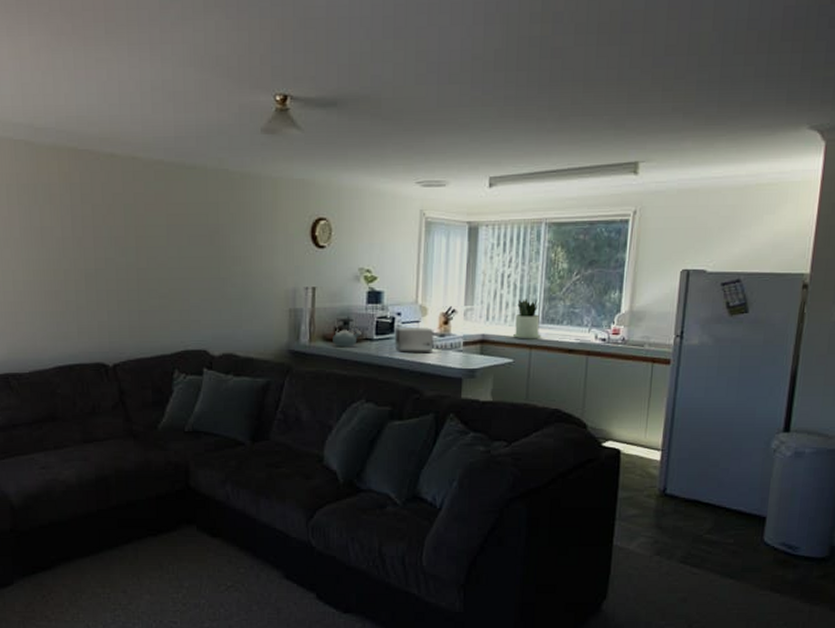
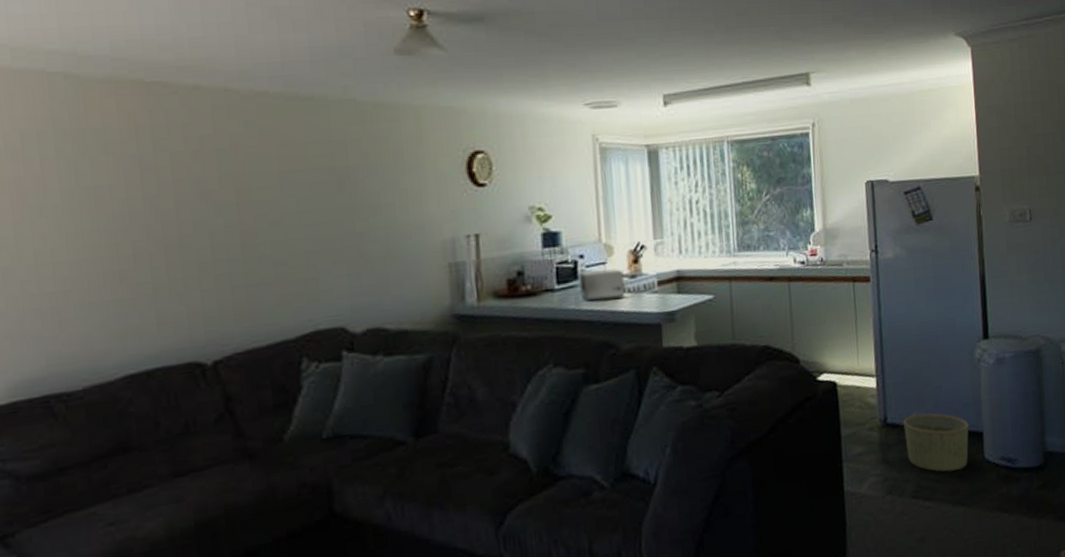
kettle: present [333,318,362,348] -> none [506,266,540,304]
planter: present [512,299,541,339] -> none [709,225,740,272]
basket: none [682,488,752,546] -> present [903,411,969,472]

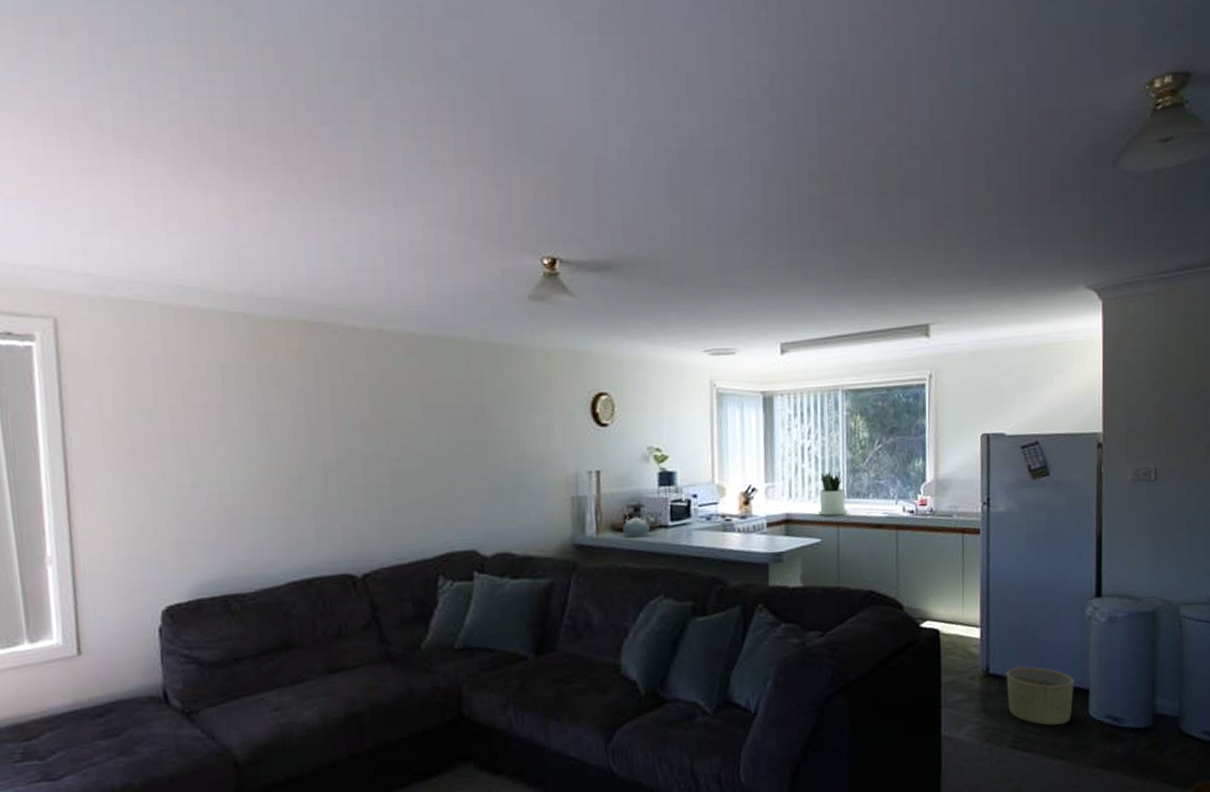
kettle: none [506,266,540,304] -> present [623,503,655,537]
toaster: present [578,268,625,302] -> none [691,508,735,539]
planter: none [709,225,740,272] -> present [818,472,848,517]

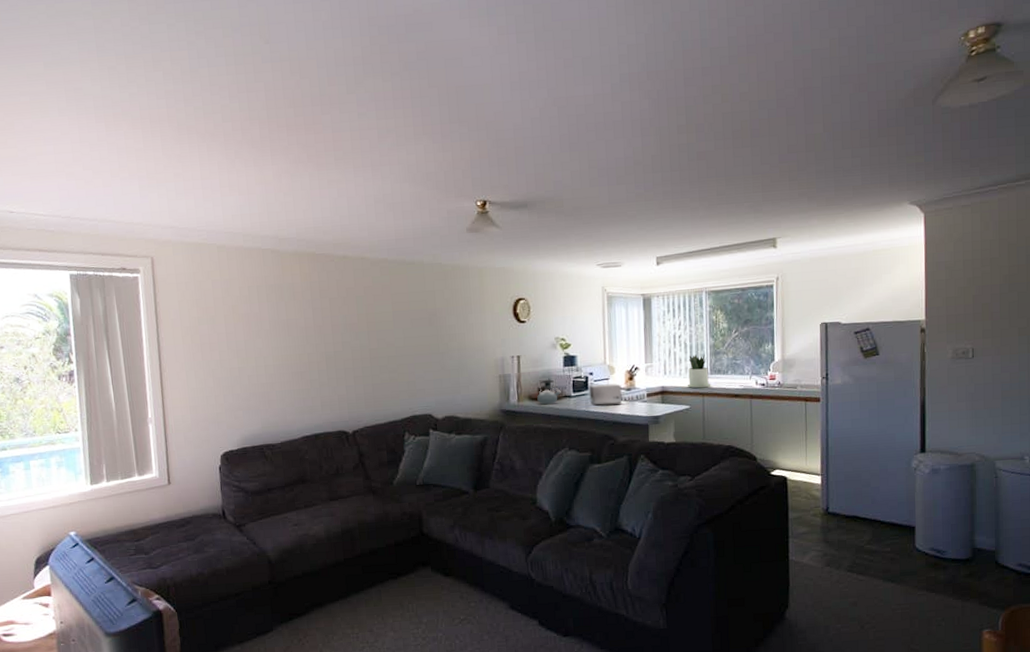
toaster: none [691,508,735,539] -> present [588,382,622,406]
basket: present [1006,664,1075,725] -> none [843,505,903,555]

